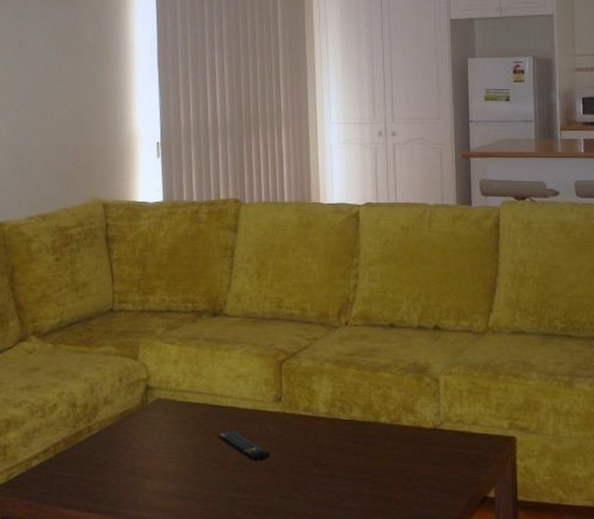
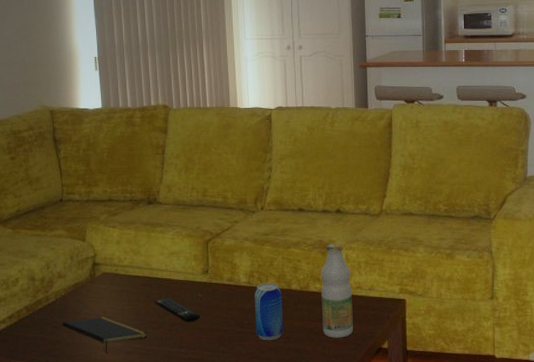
notepad: none [106,453,207,498] -> present [62,317,148,353]
beer can: none [335,414,370,486] -> present [254,283,284,341]
bottle: none [415,367,453,484] -> present [321,244,353,338]

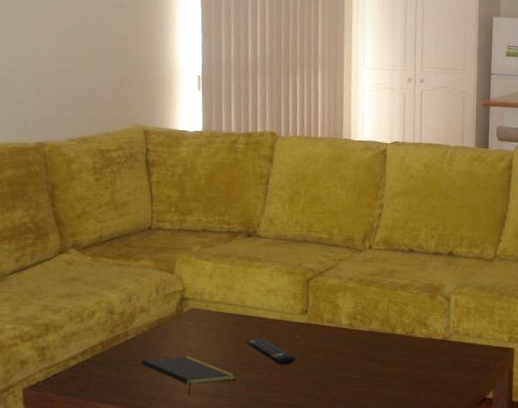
beer can: present [254,283,284,341] -> none [354,326,386,387]
bottle: present [321,244,353,338] -> none [425,288,459,387]

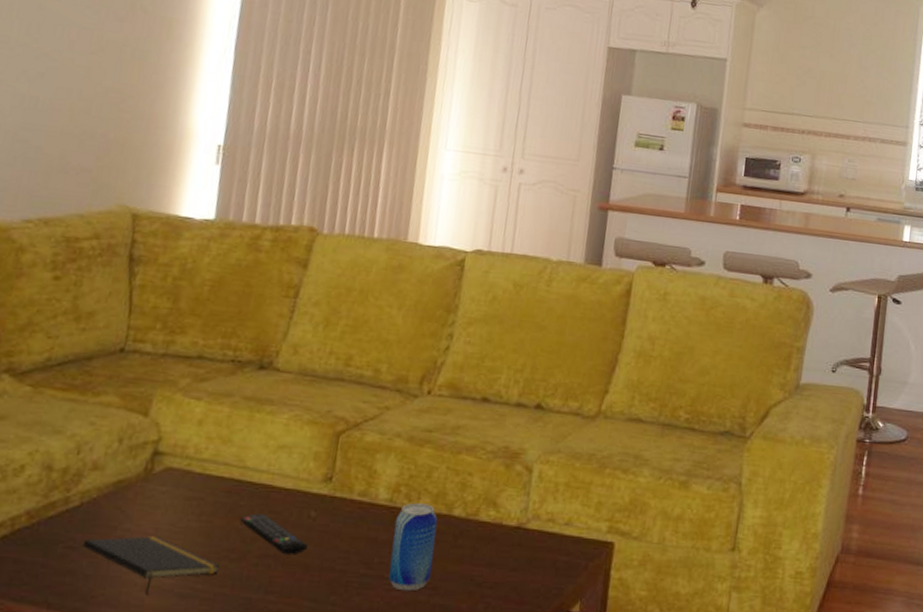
beer can: none [354,326,386,387] -> present [388,503,438,592]

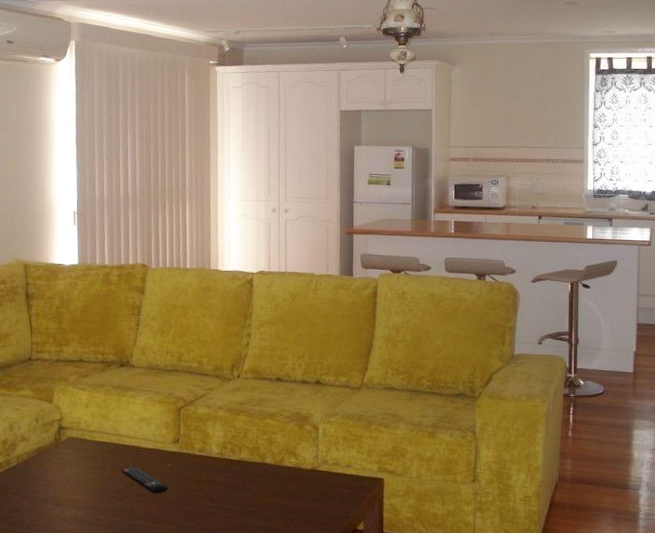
notepad: present [83,536,221,595] -> none [23,484,112,524]
beer can: present [388,503,438,592] -> none [225,455,255,517]

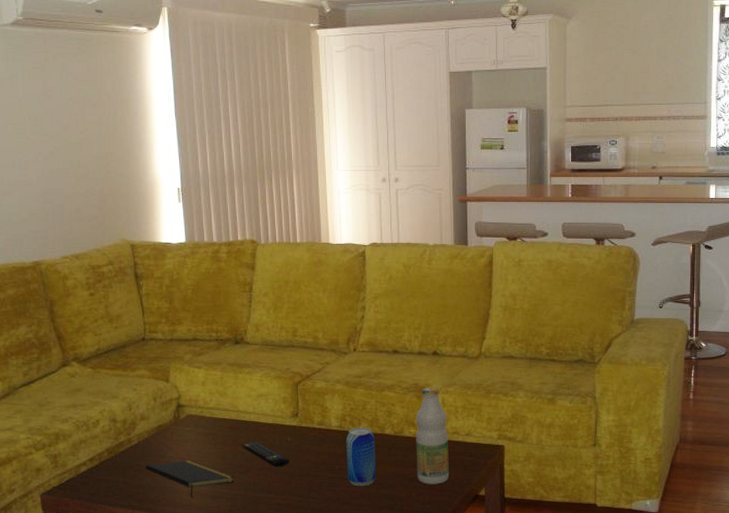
notepad: none [23,484,112,524] -> present [146,460,235,498]
beer can: none [225,455,255,517] -> present [345,427,376,487]
bottle: none [295,416,329,517] -> present [416,387,449,485]

